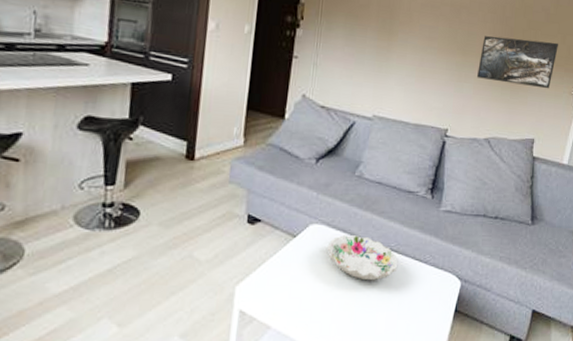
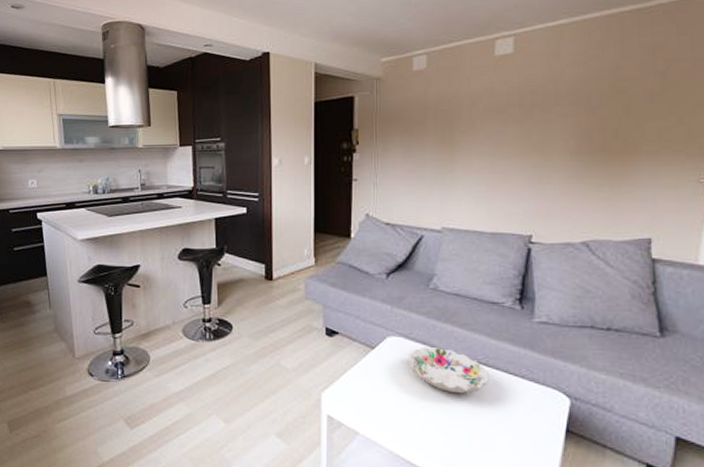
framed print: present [476,36,558,89] -> none [561,125,672,180]

